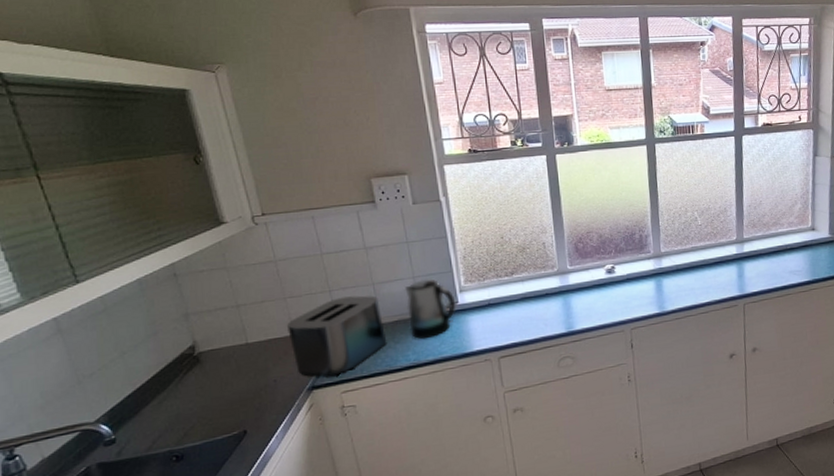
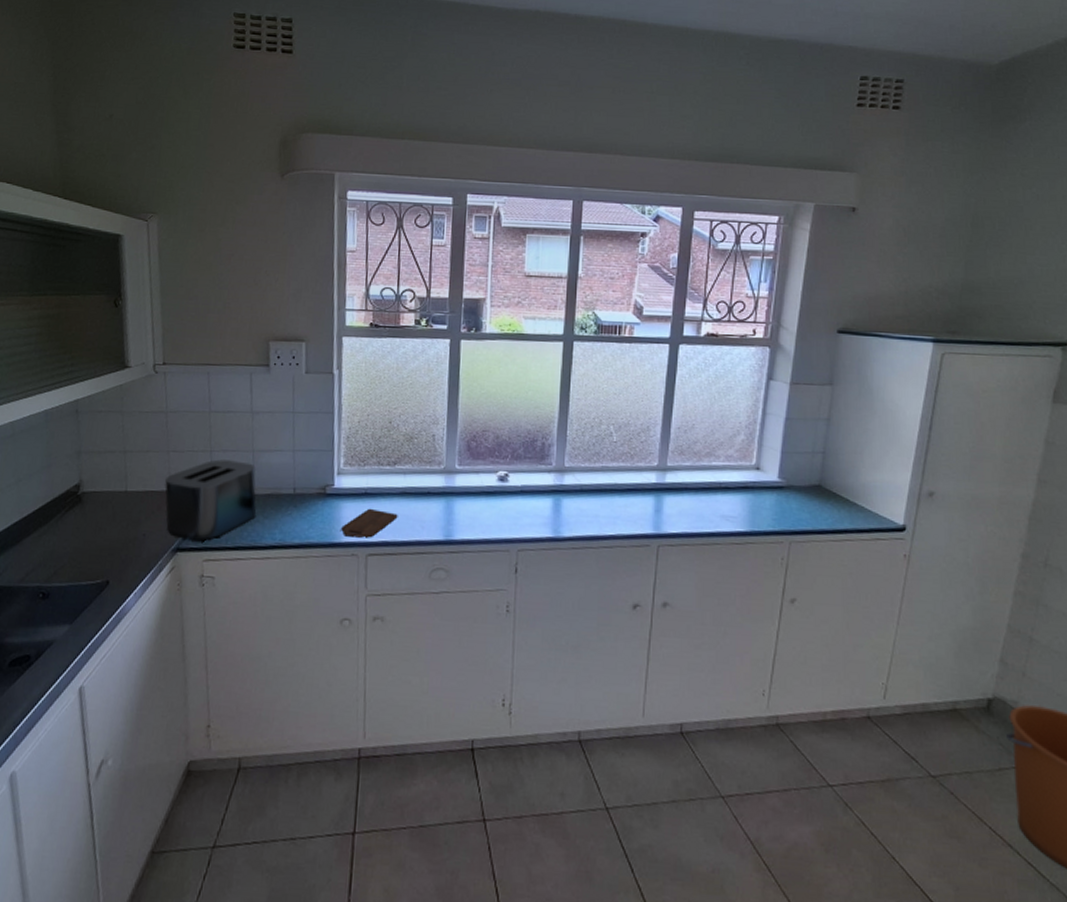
kettle: present [405,279,456,339] -> none [281,454,332,519]
cutting board: none [471,316,522,346] -> present [341,508,398,539]

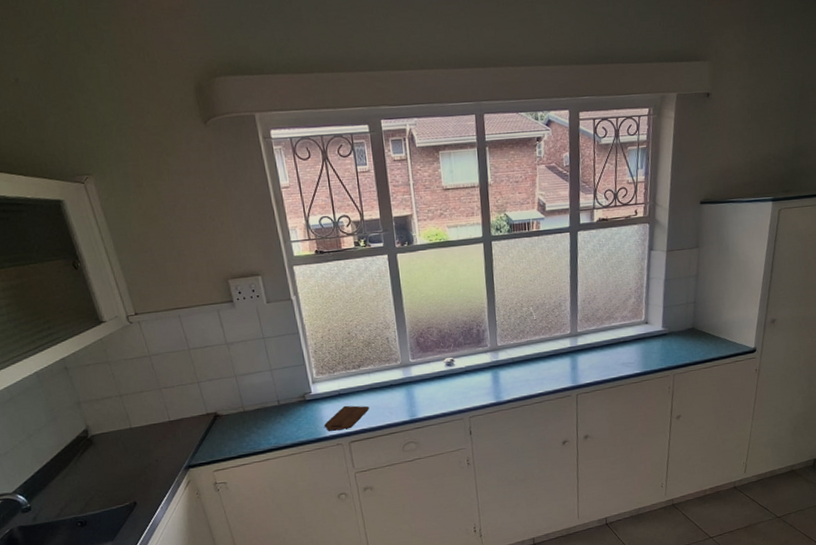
toaster: present [165,459,257,543] -> none [163,386,251,458]

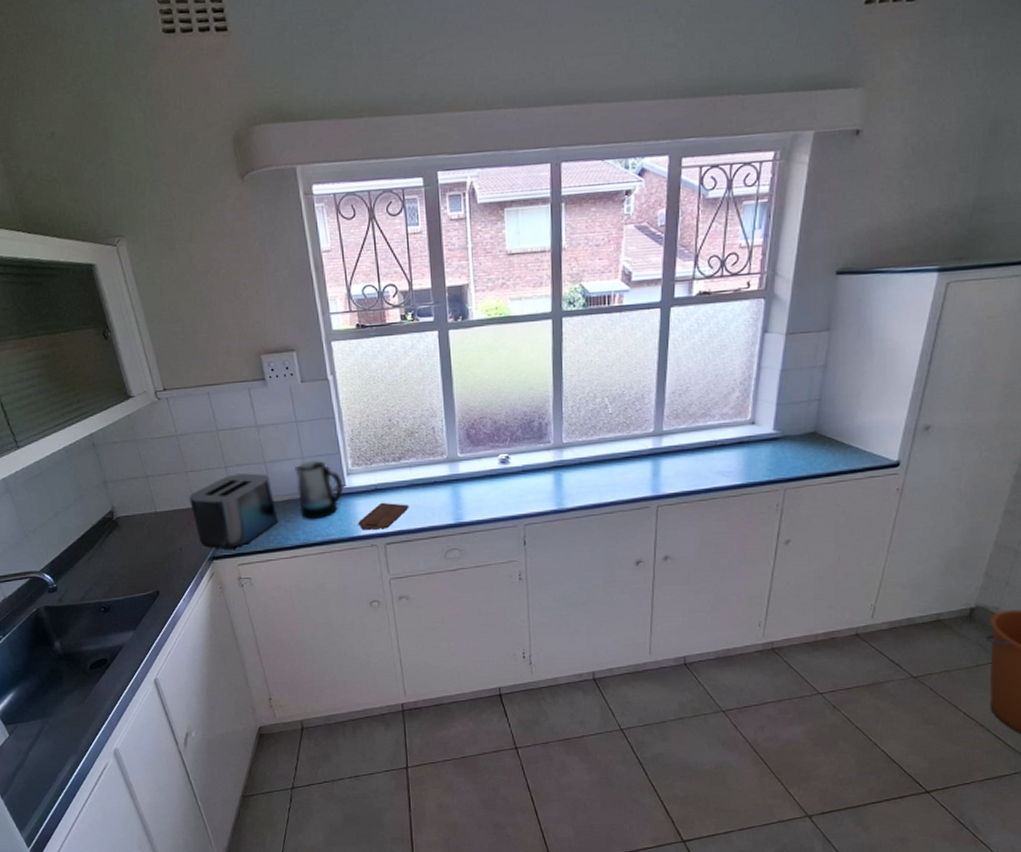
toaster: none [163,386,251,458] -> present [189,473,279,549]
kettle: none [264,371,310,425] -> present [294,460,344,519]

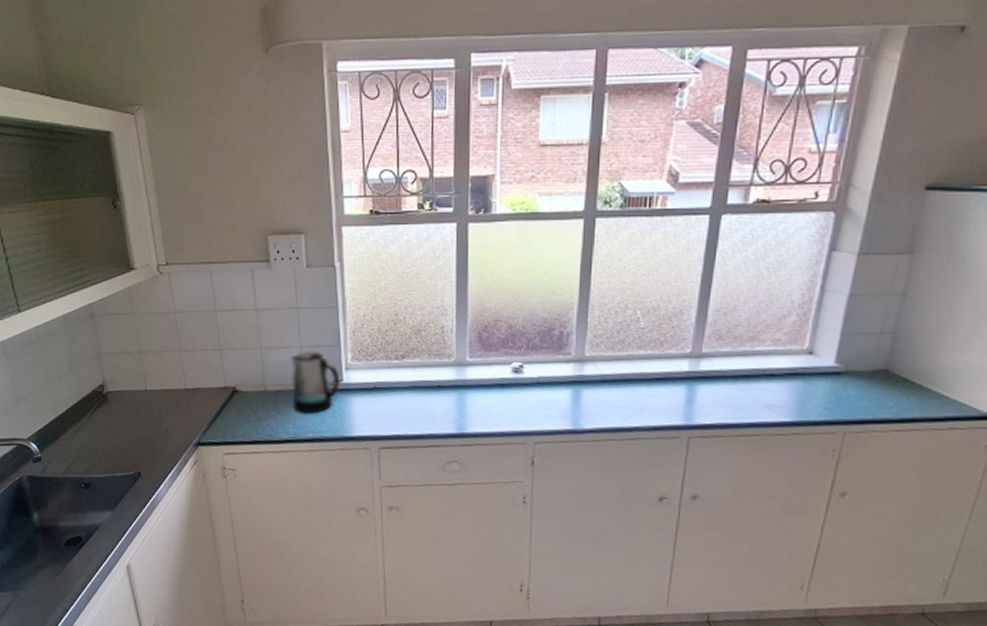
toaster: present [189,473,279,549] -> none [181,357,269,437]
cutting board: present [358,502,409,531] -> none [353,402,409,433]

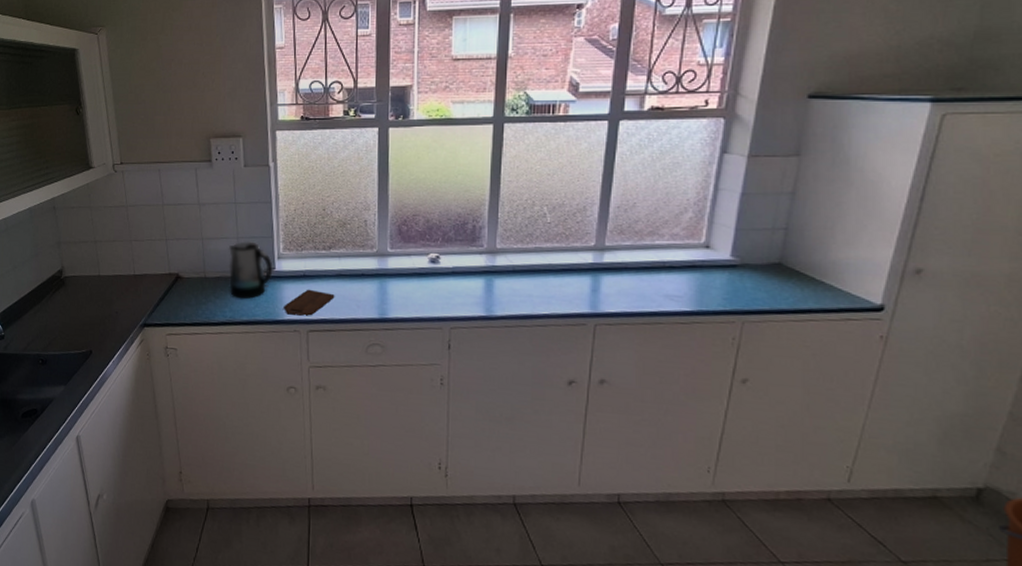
cutting board: none [353,402,409,433] -> present [284,289,335,317]

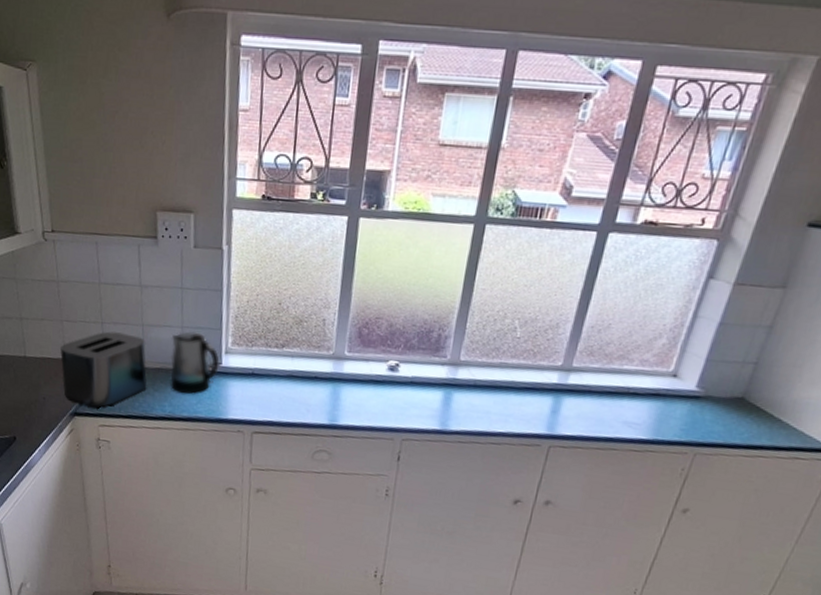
toaster: none [130,247,209,319] -> present [60,331,147,410]
cutting board: present [284,289,335,317] -> none [228,388,284,417]

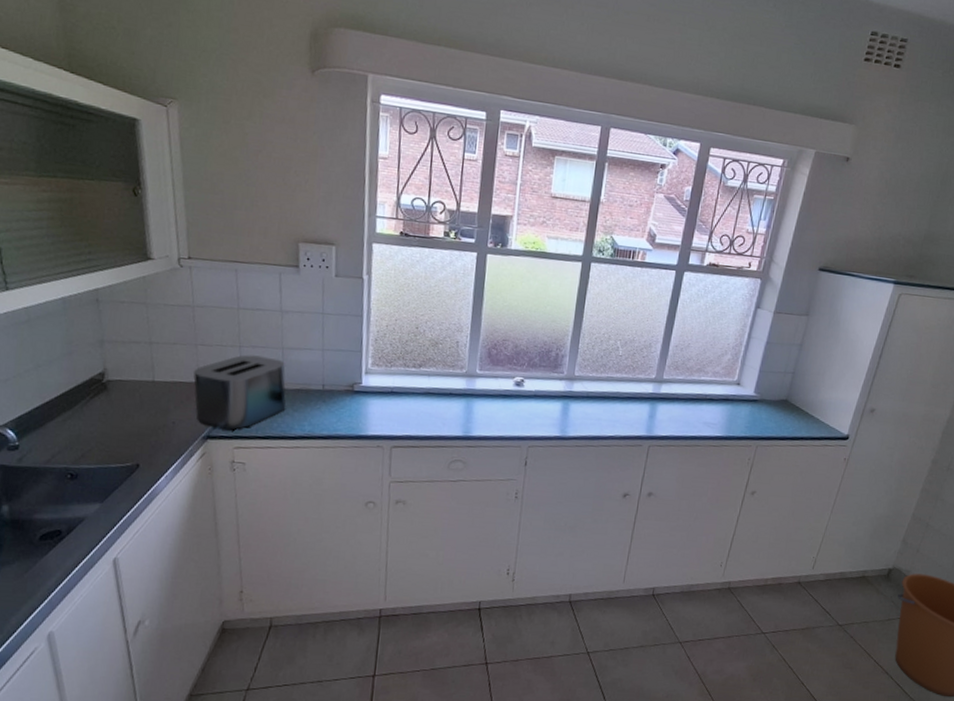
kettle: present [170,331,220,394] -> none [310,353,360,413]

